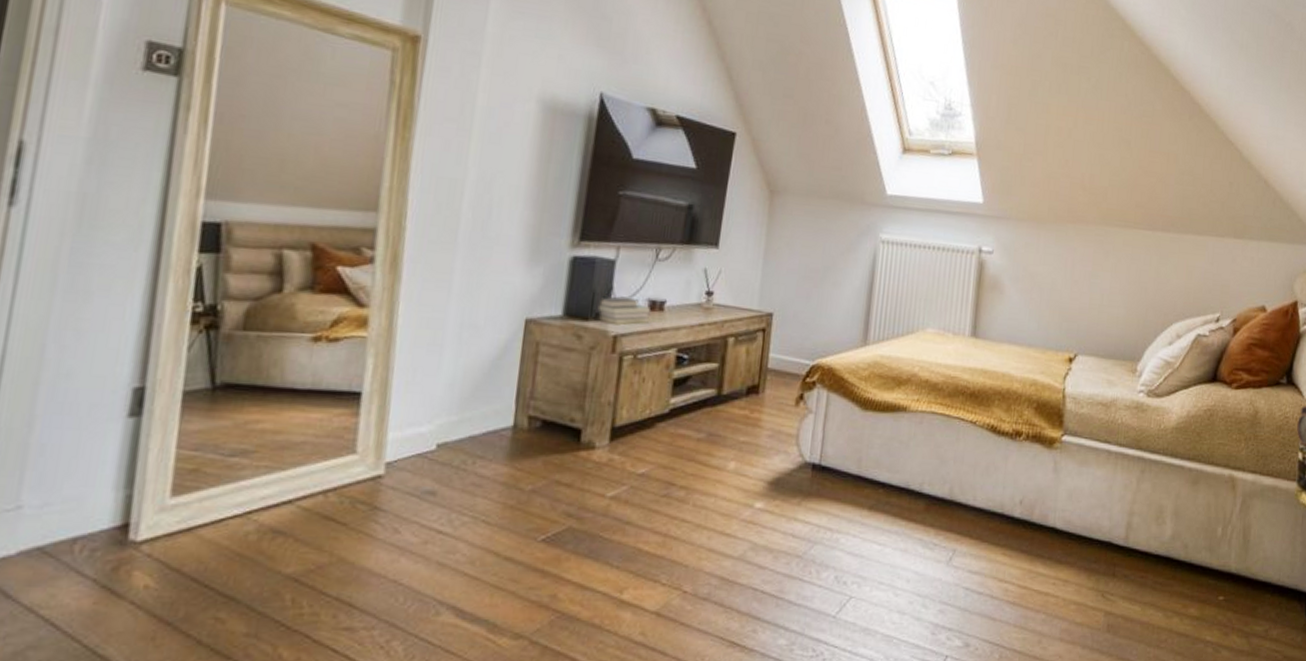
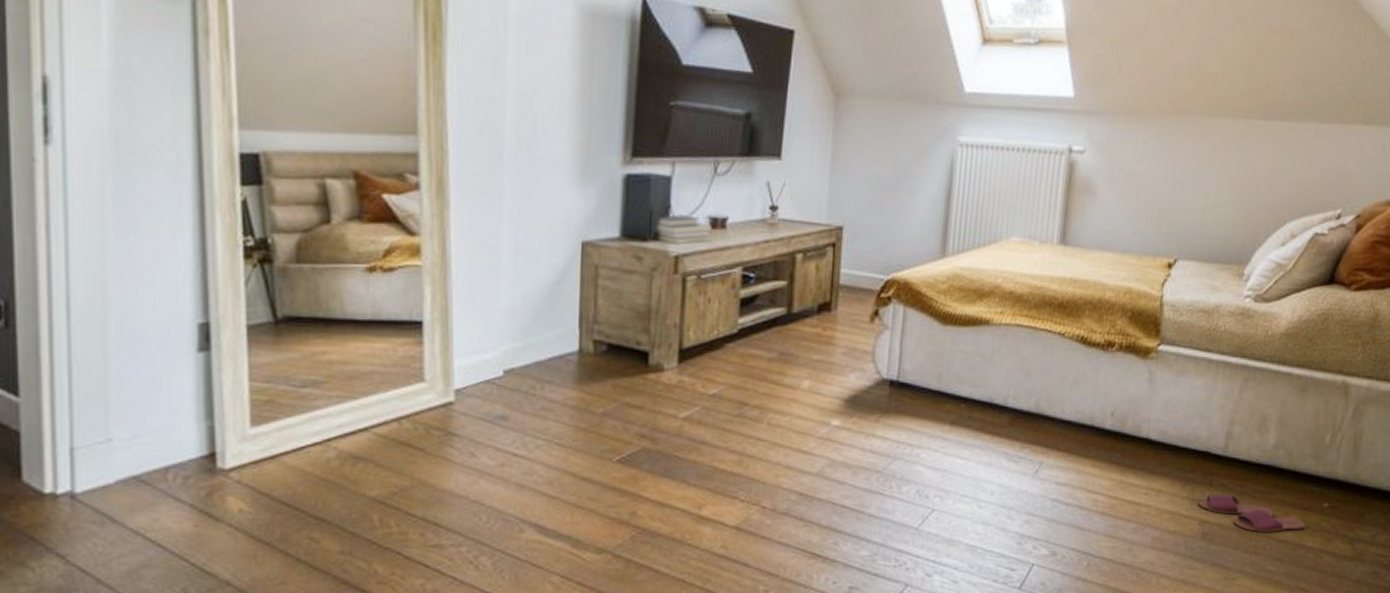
slippers: none [1103,585,1204,625] -> present [1199,494,1306,532]

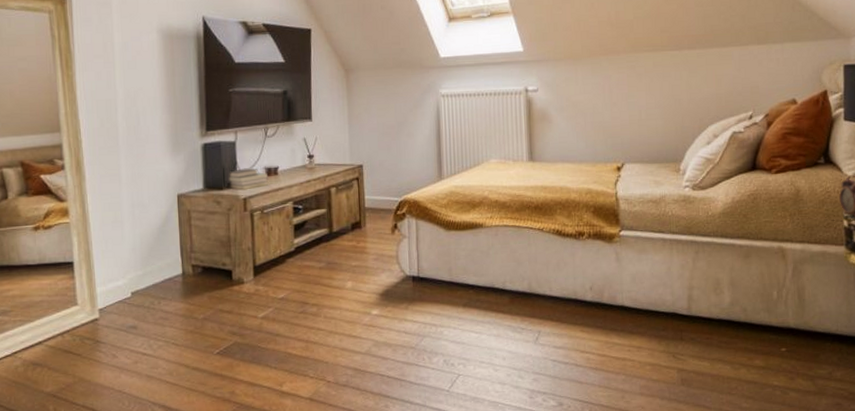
slippers: present [1199,494,1306,532] -> none [674,346,769,376]

